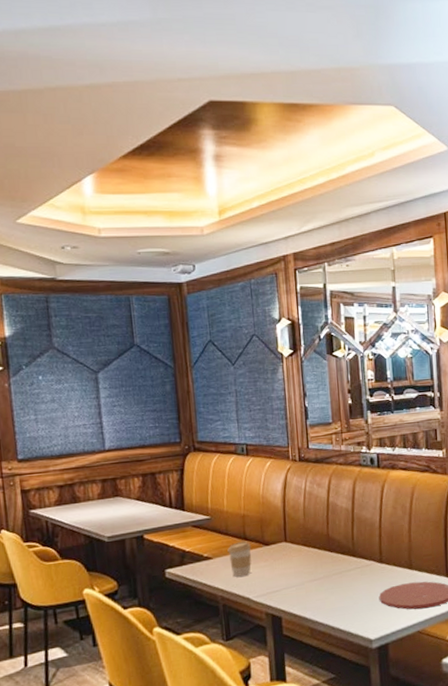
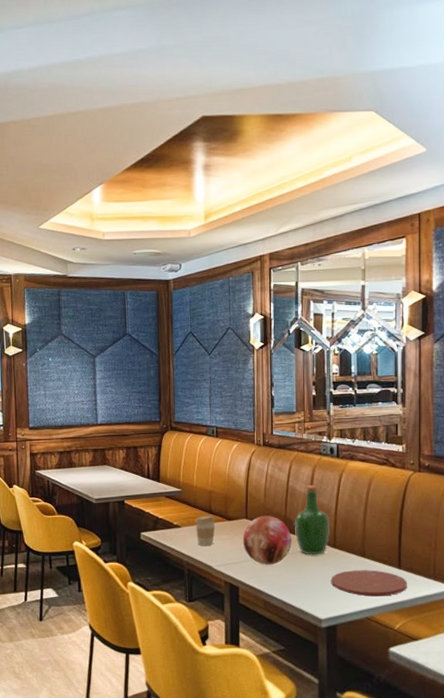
decorative orb: none [282,535,337,590] -> present [242,515,292,566]
wine bottle: none [337,499,375,574] -> present [294,485,330,555]

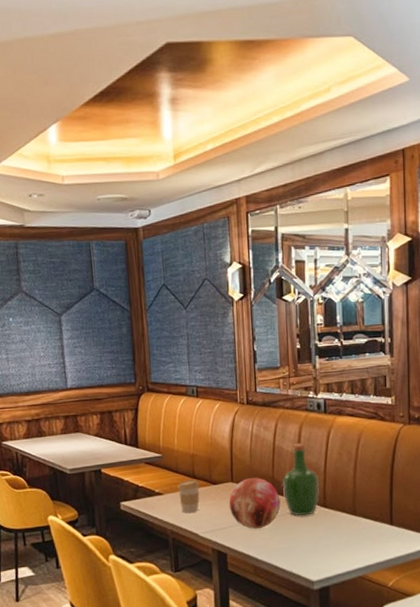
plate: present [330,570,407,597] -> none [321,527,399,555]

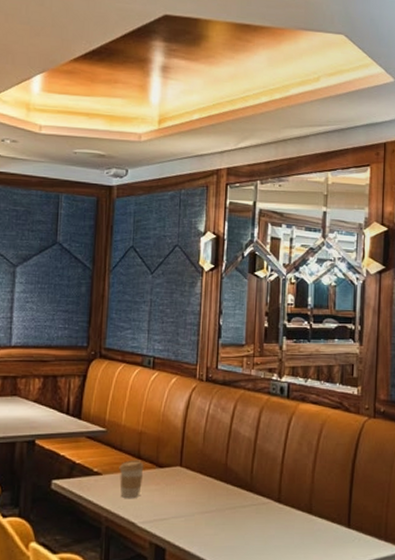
decorative orb: present [228,477,281,530] -> none [174,462,232,523]
wine bottle: present [282,443,320,516] -> none [235,429,276,511]

